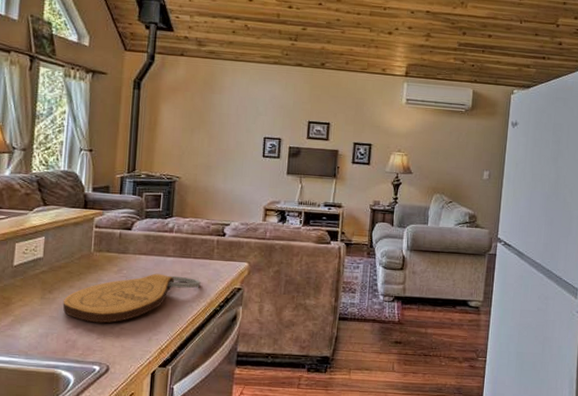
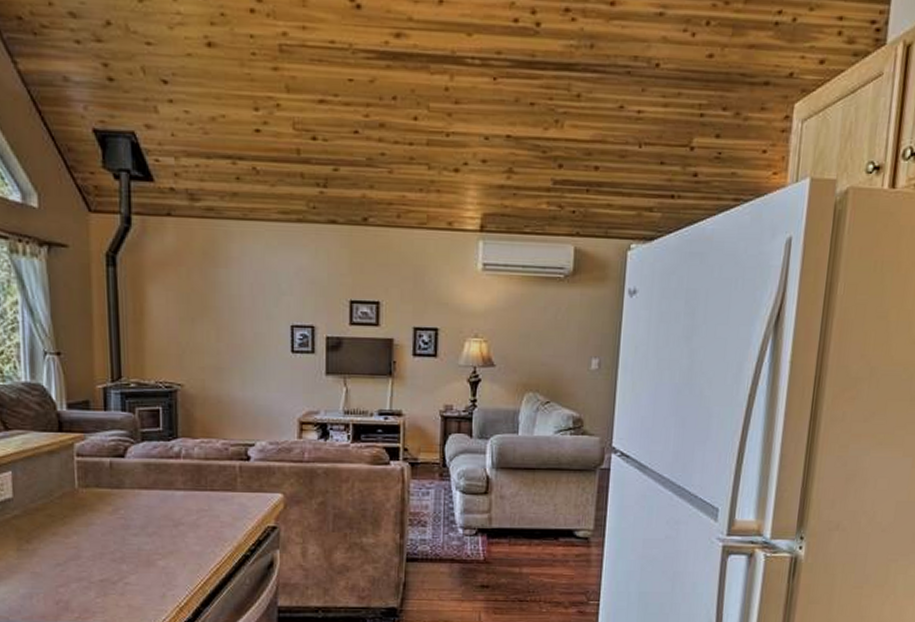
cutting board: present [62,273,201,323] -> none [46,512,223,578]

